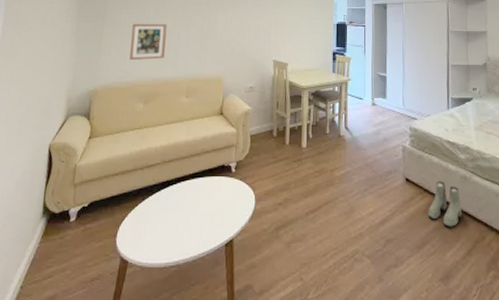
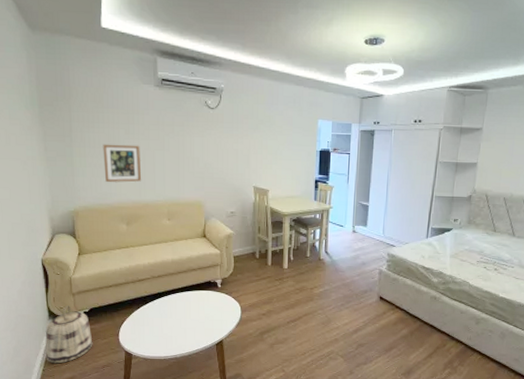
basket: none [28,199,87,277] -> present [45,305,93,364]
boots: present [428,181,462,227] -> none [397,300,429,336]

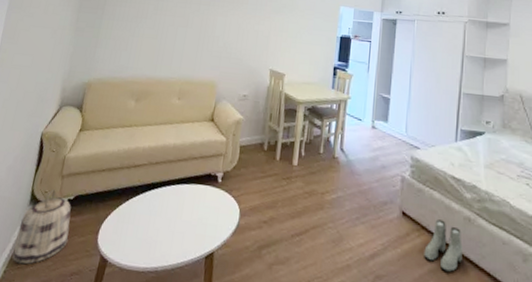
picture frame: present [103,144,142,182] -> none [125,18,165,57]
boots: none [397,300,429,336] -> present [424,219,463,272]

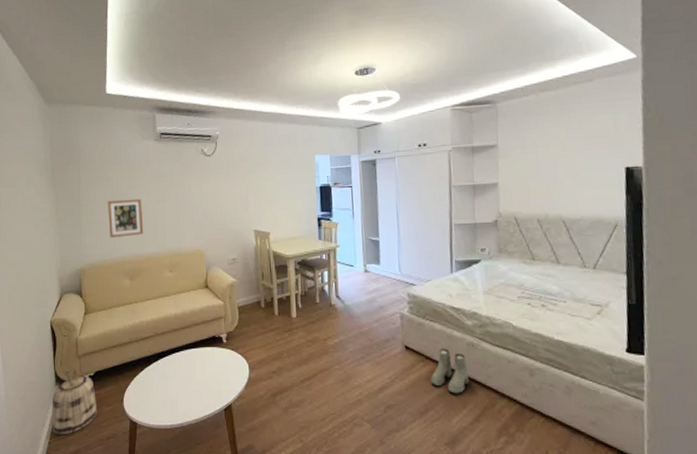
picture frame: none [125,18,165,57] -> present [108,198,144,237]

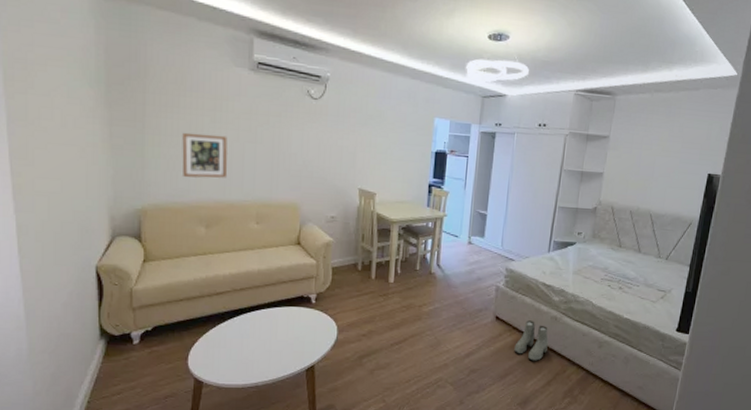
basket: present [52,369,98,435] -> none [94,322,155,394]

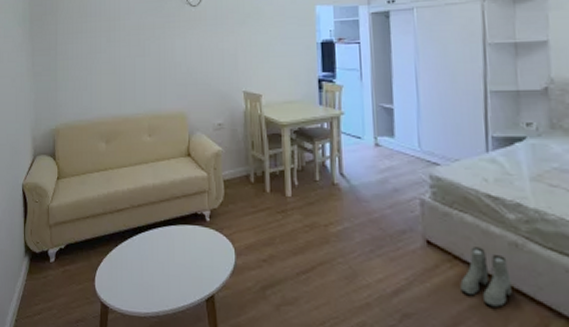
picture frame: present [182,132,228,178] -> none [85,53,122,95]

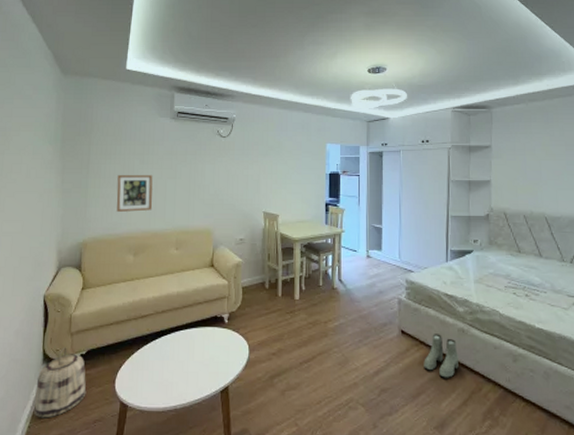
basket: none [20,240,67,314] -> present [34,347,87,418]
picture frame: none [85,53,122,95] -> present [116,174,153,212]

